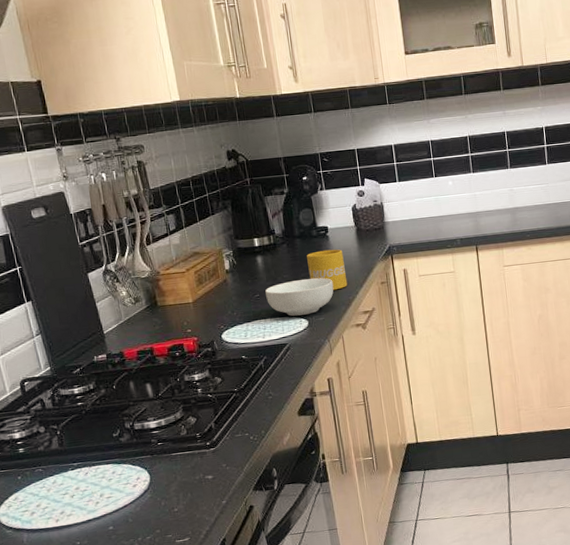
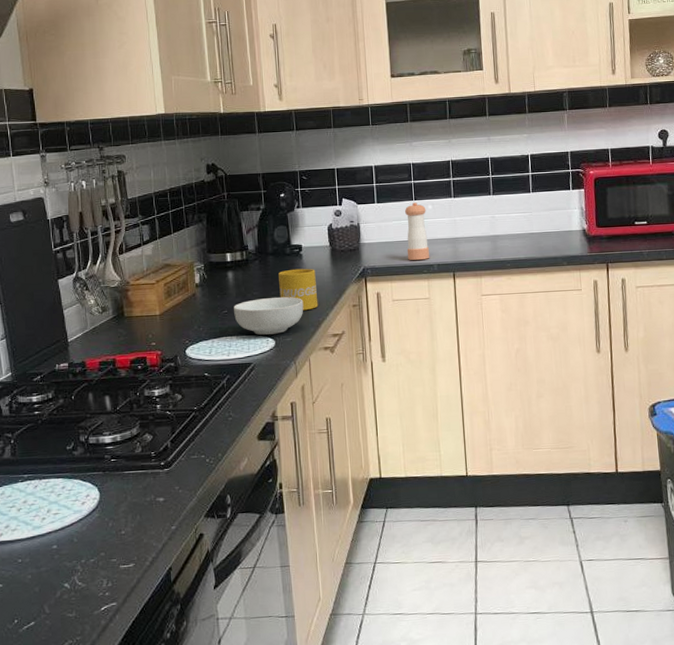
pepper shaker: none [426,179,453,236] -> present [405,203,430,260]

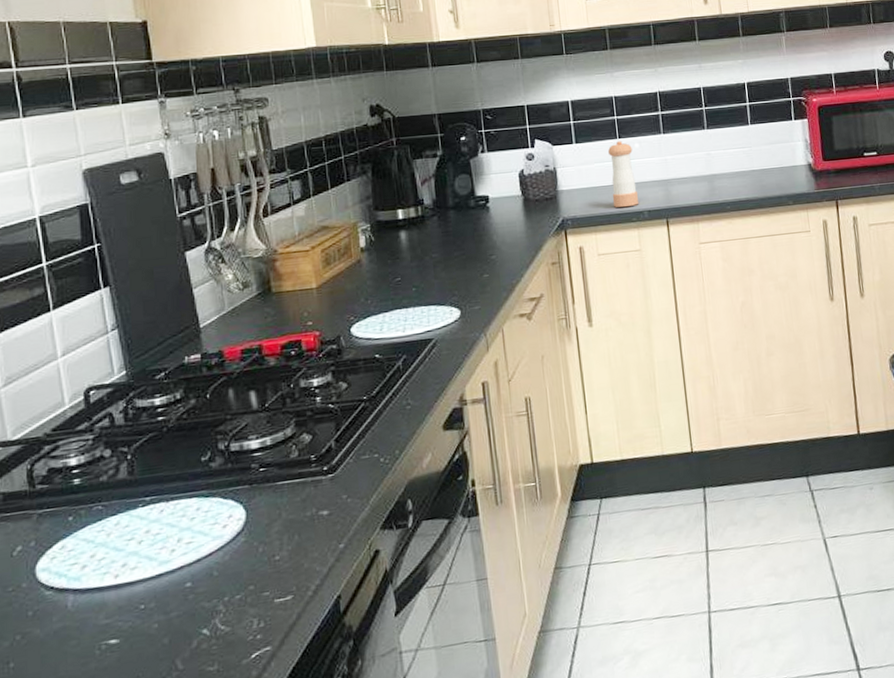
cereal bowl: present [234,297,304,335] -> none [408,257,494,305]
mug: present [278,268,319,311] -> none [462,222,511,273]

